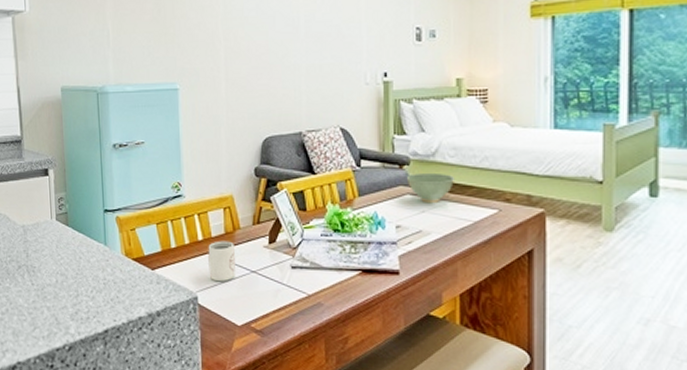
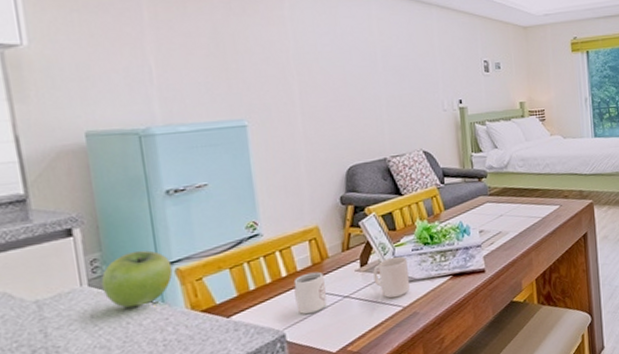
fruit: none [64,195,114,245] -> present [100,250,173,308]
cup: none [281,239,316,283] -> present [373,256,410,299]
bowl: present [406,174,456,204] -> none [485,181,525,208]

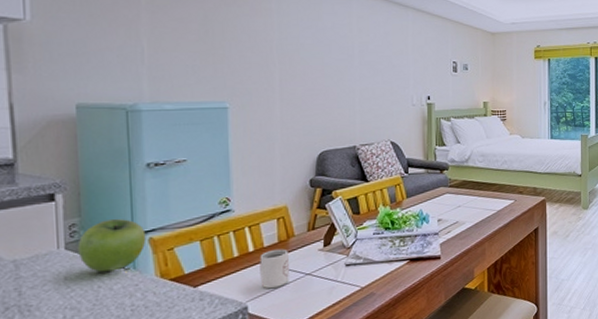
cup: present [373,256,410,299] -> none [335,238,368,279]

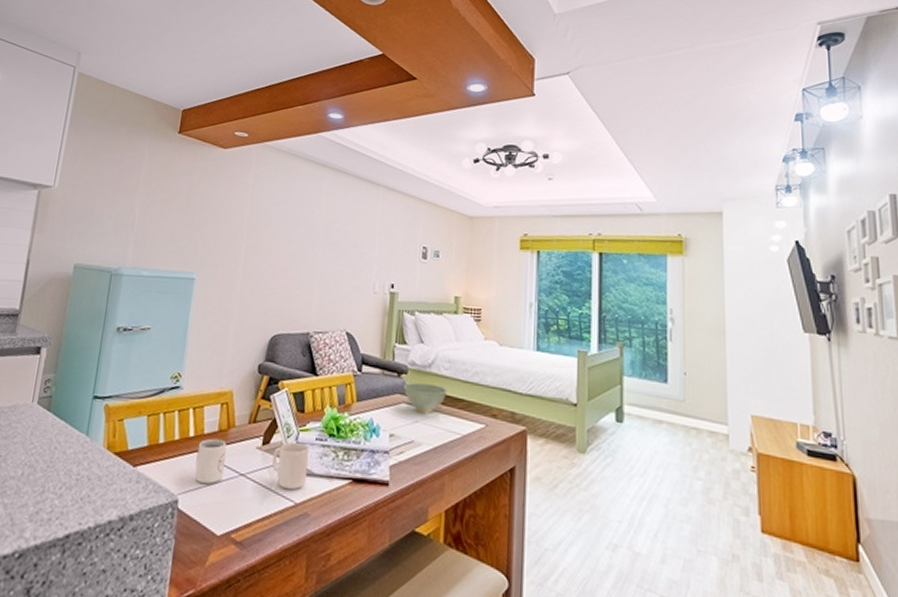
fruit: present [77,218,146,272] -> none [46,379,104,434]
cup: none [335,238,368,279] -> present [272,441,309,490]
bowl: none [446,175,484,200] -> present [403,383,448,414]

